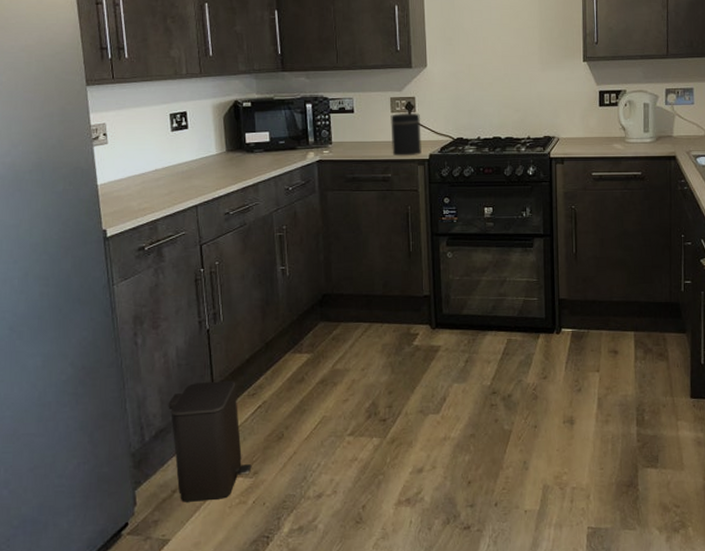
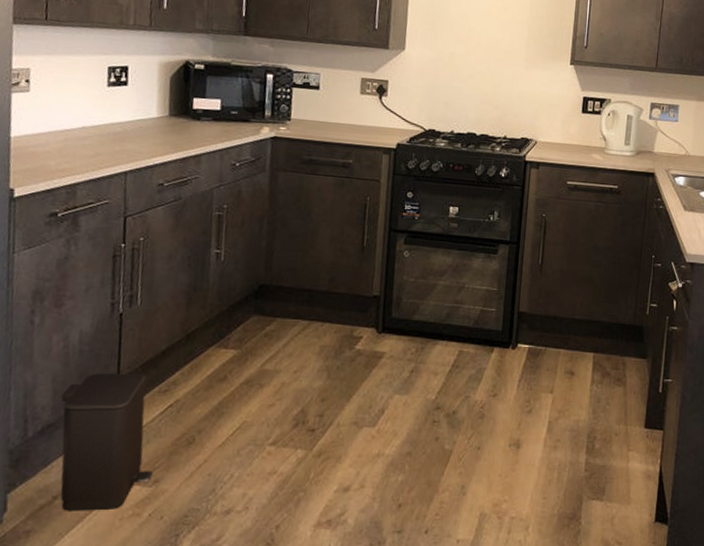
cylinder: present [390,112,422,157] -> none [356,95,392,144]

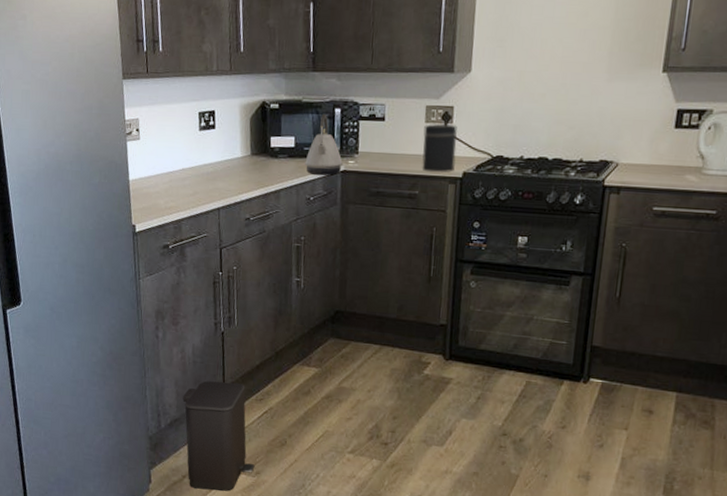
kettle: none [231,78,273,142] -> present [305,113,343,177]
cylinder: none [356,95,392,144] -> present [422,123,458,173]

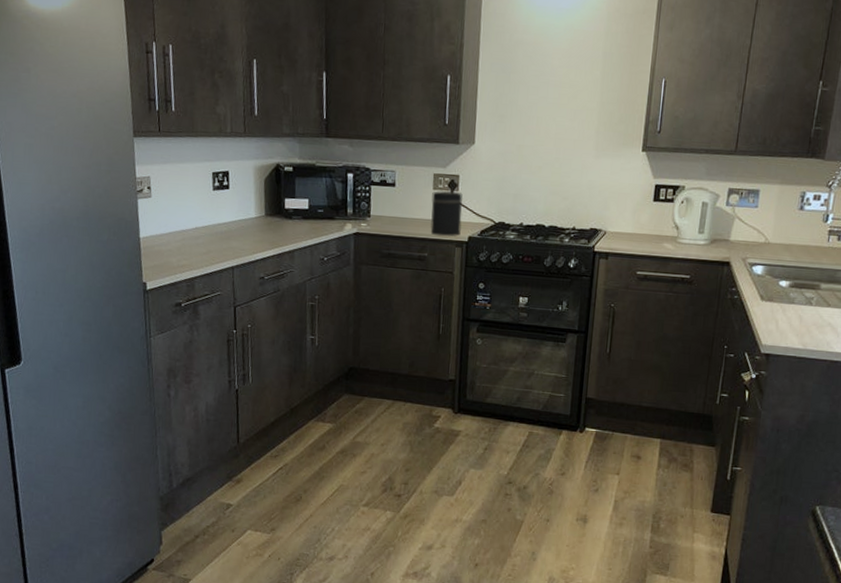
pedal bin: present [182,381,255,491] -> none [195,439,270,549]
kettle: present [305,113,343,177] -> none [318,177,355,238]

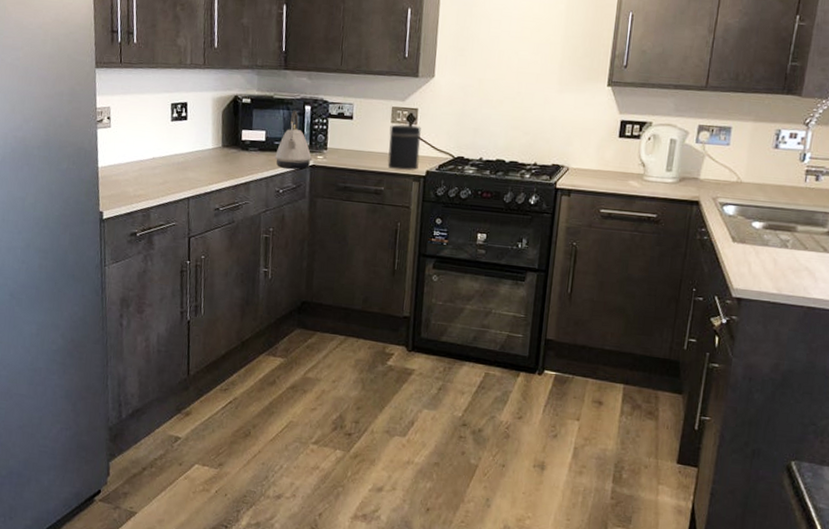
kettle: none [318,177,355,238] -> present [275,110,312,170]

